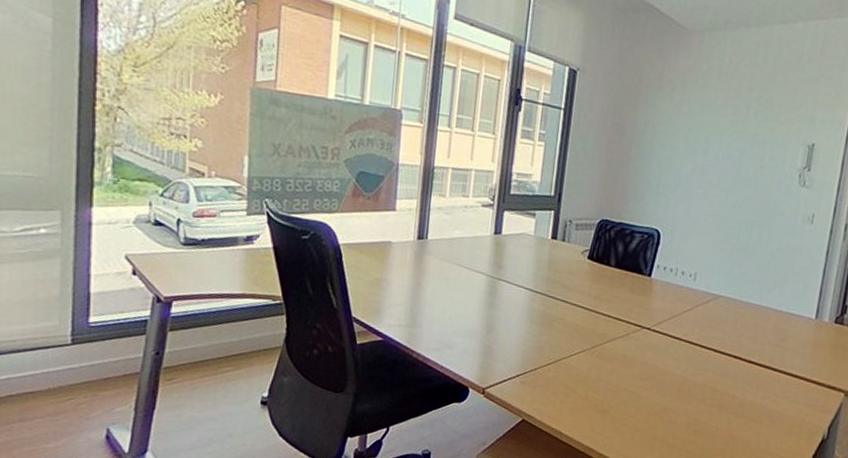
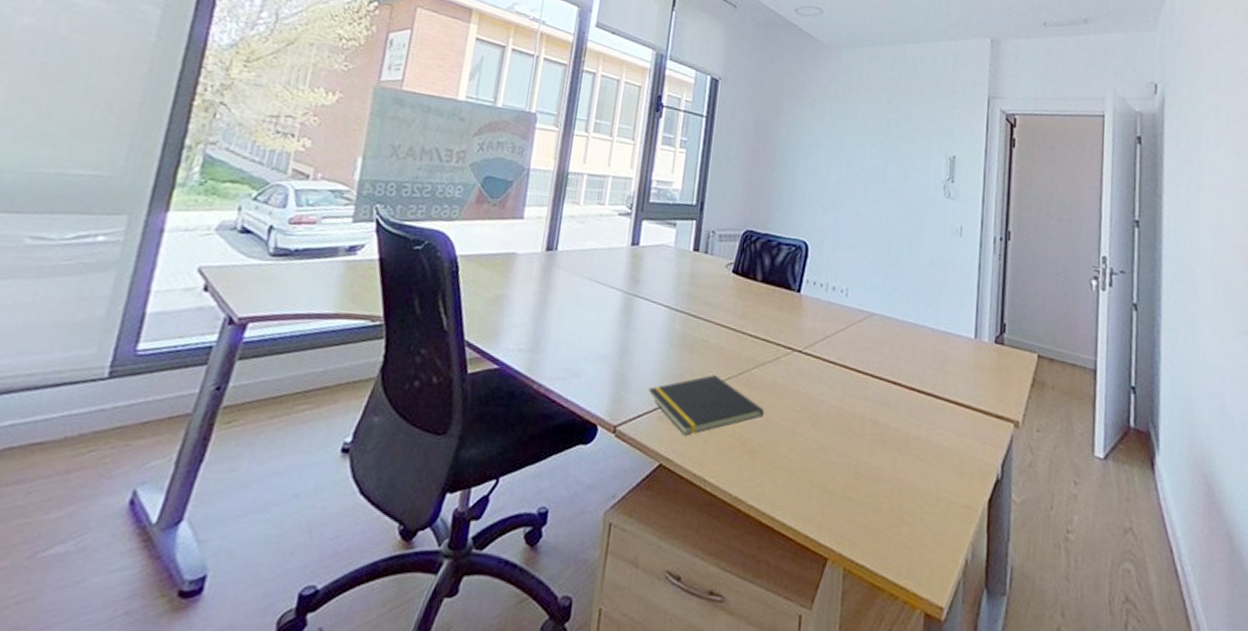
notepad: none [512,348,615,397] -> present [649,375,765,435]

